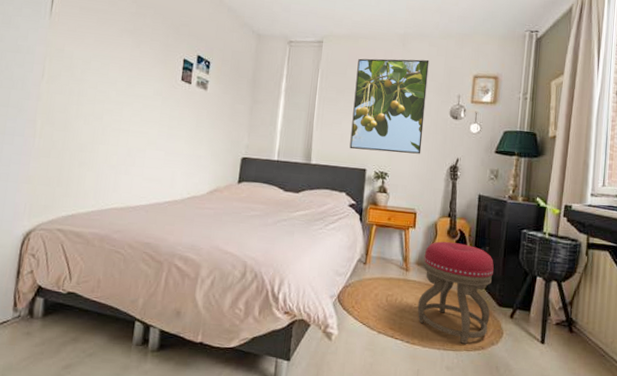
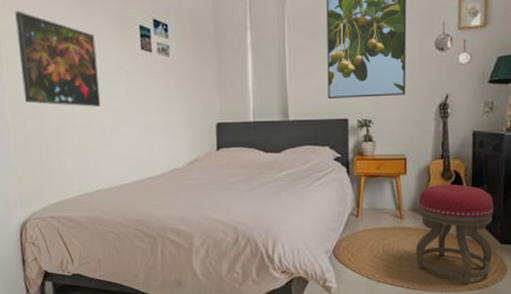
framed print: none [57,29,140,128] -> present [15,11,101,107]

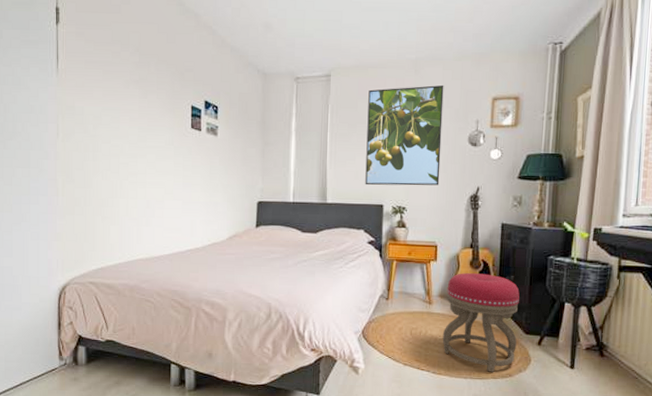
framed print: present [15,11,101,107] -> none [75,85,149,179]

